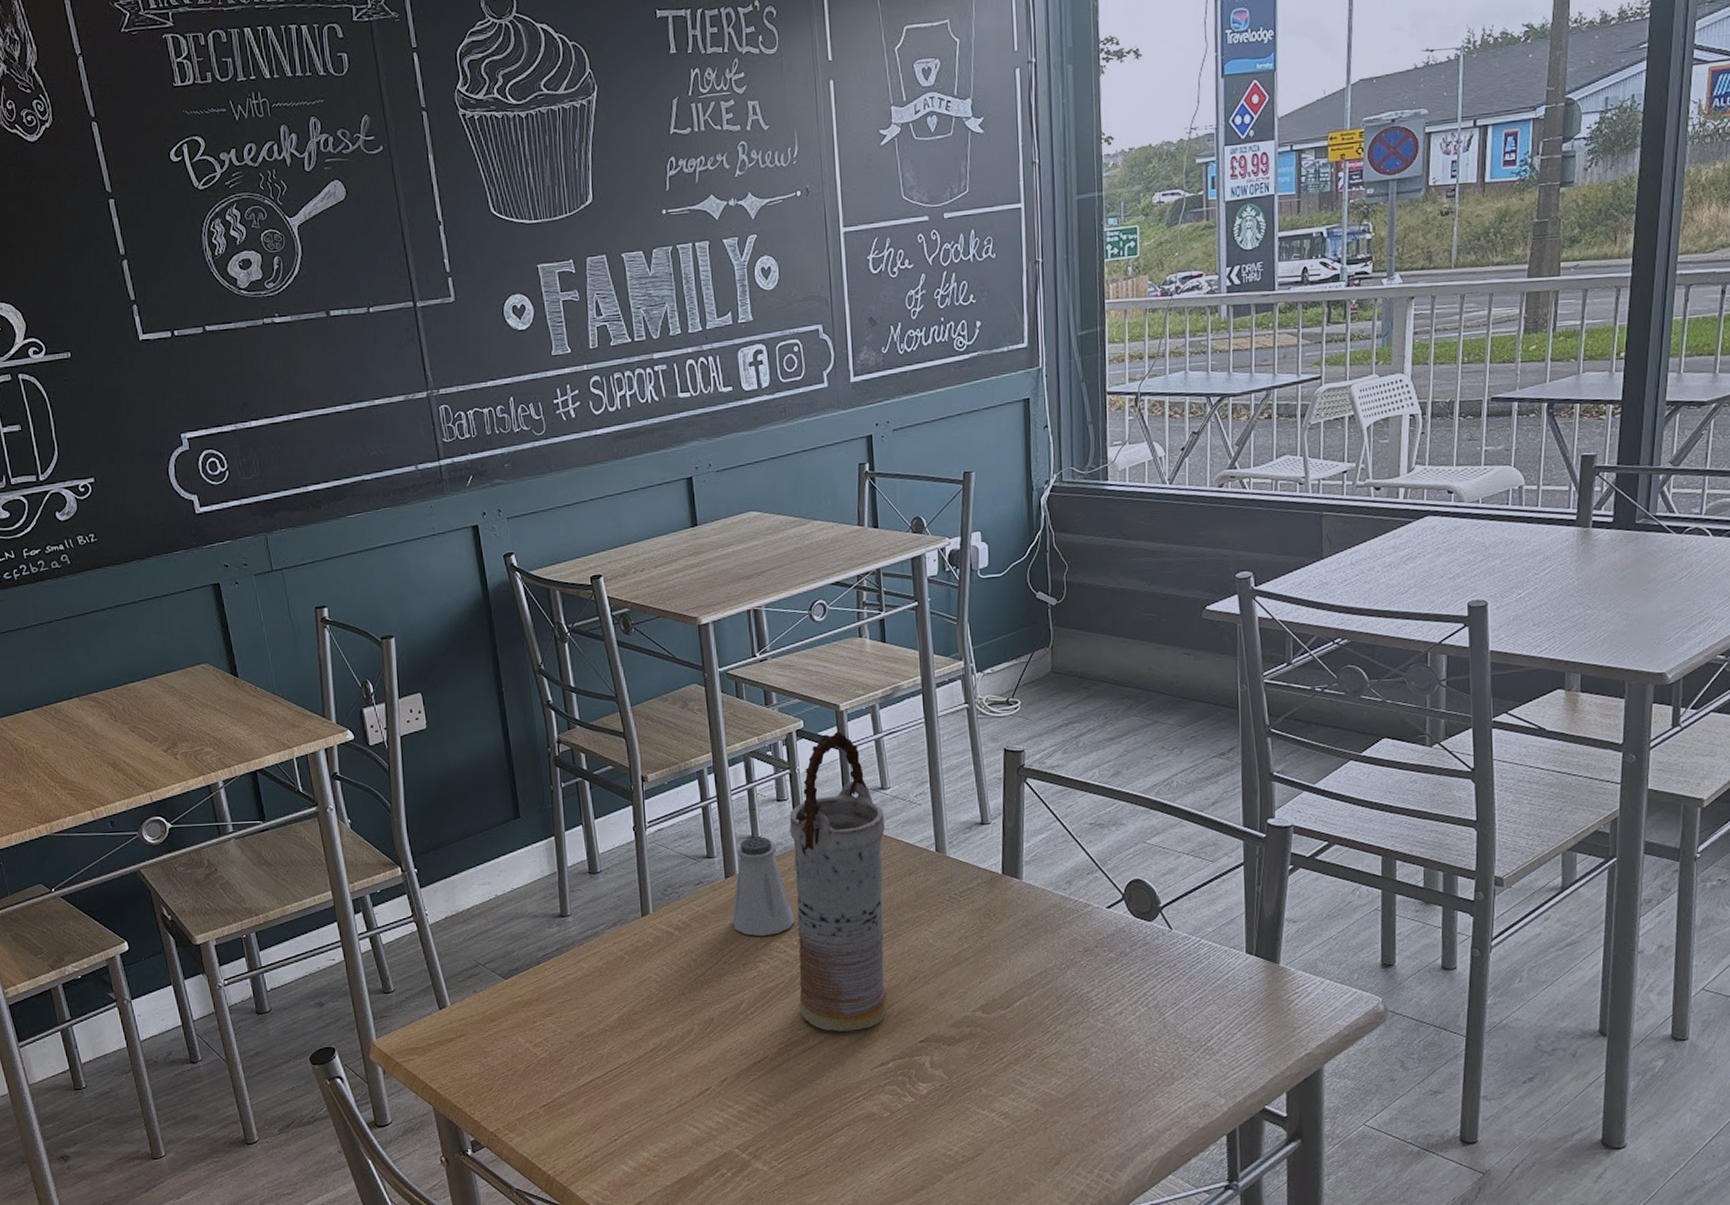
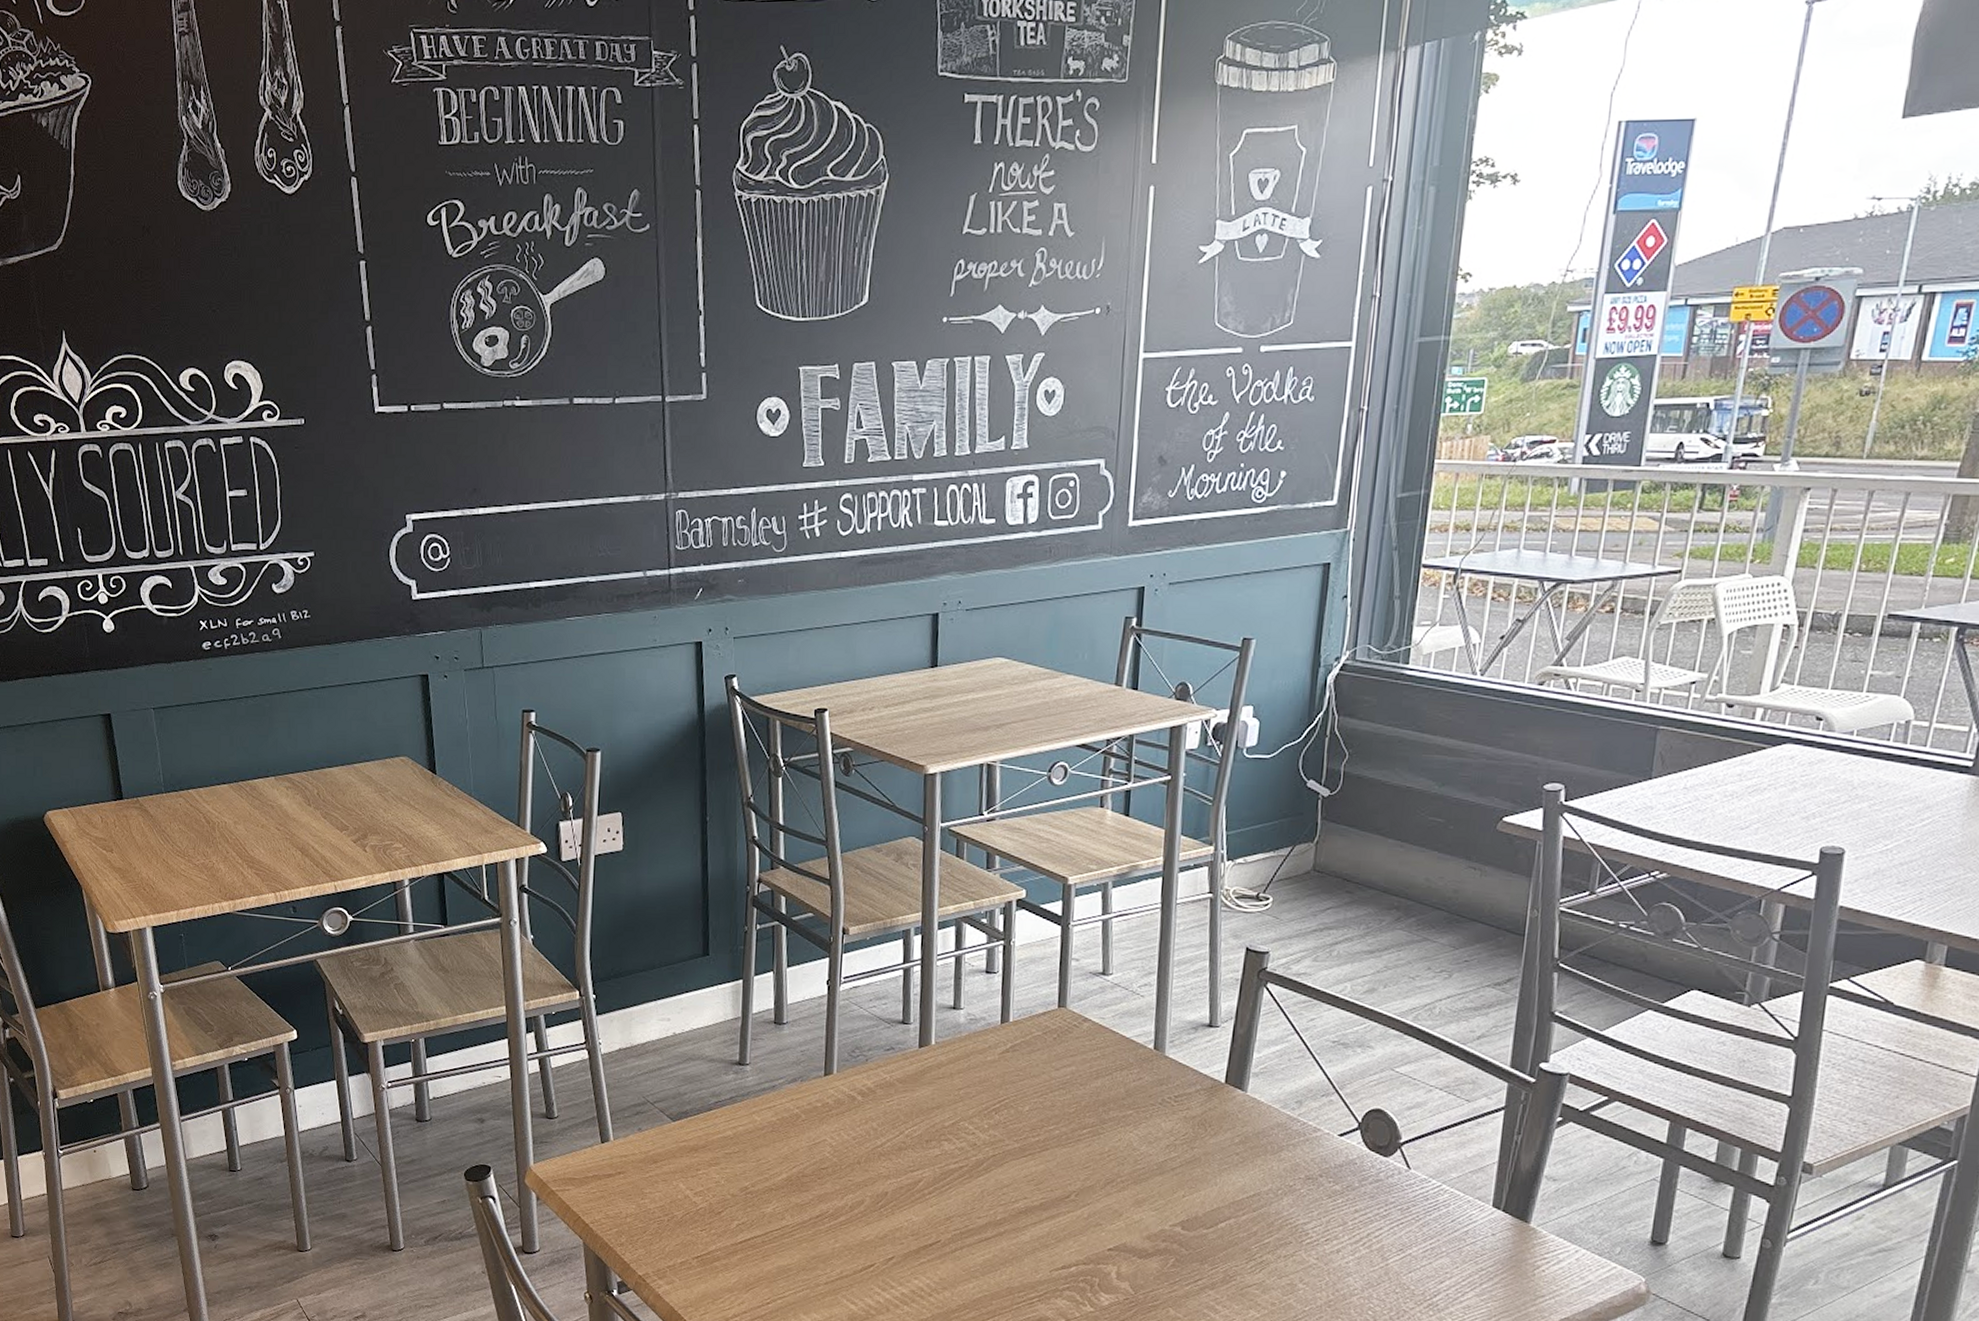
saltshaker: present [732,836,795,937] -> none [920,1007,989,1114]
vase: present [789,732,888,1032] -> none [981,907,1102,1228]

